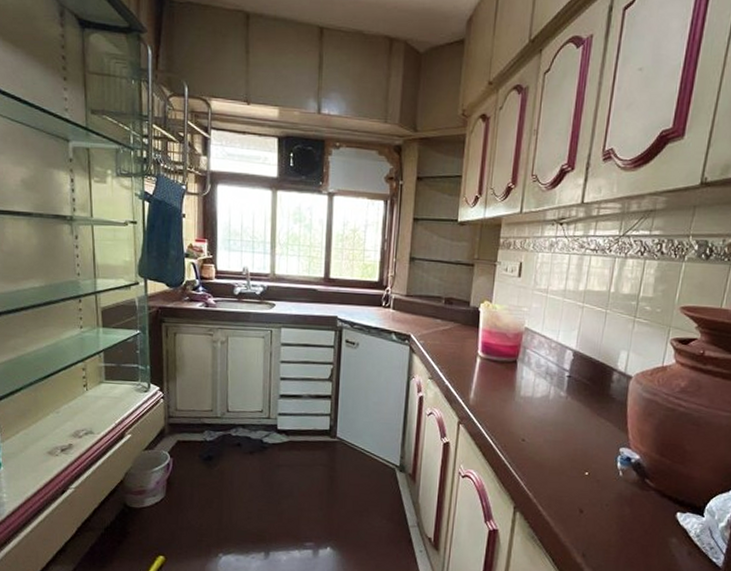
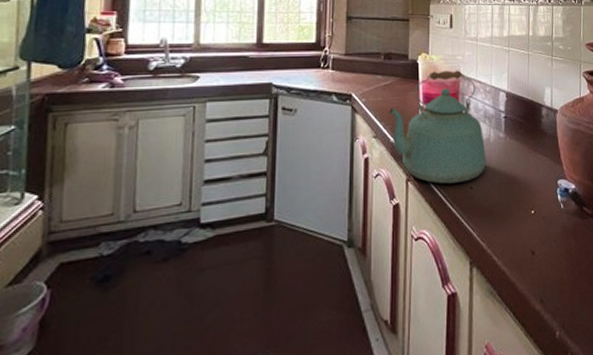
kettle: none [445,320,543,434] -> present [388,70,487,184]

